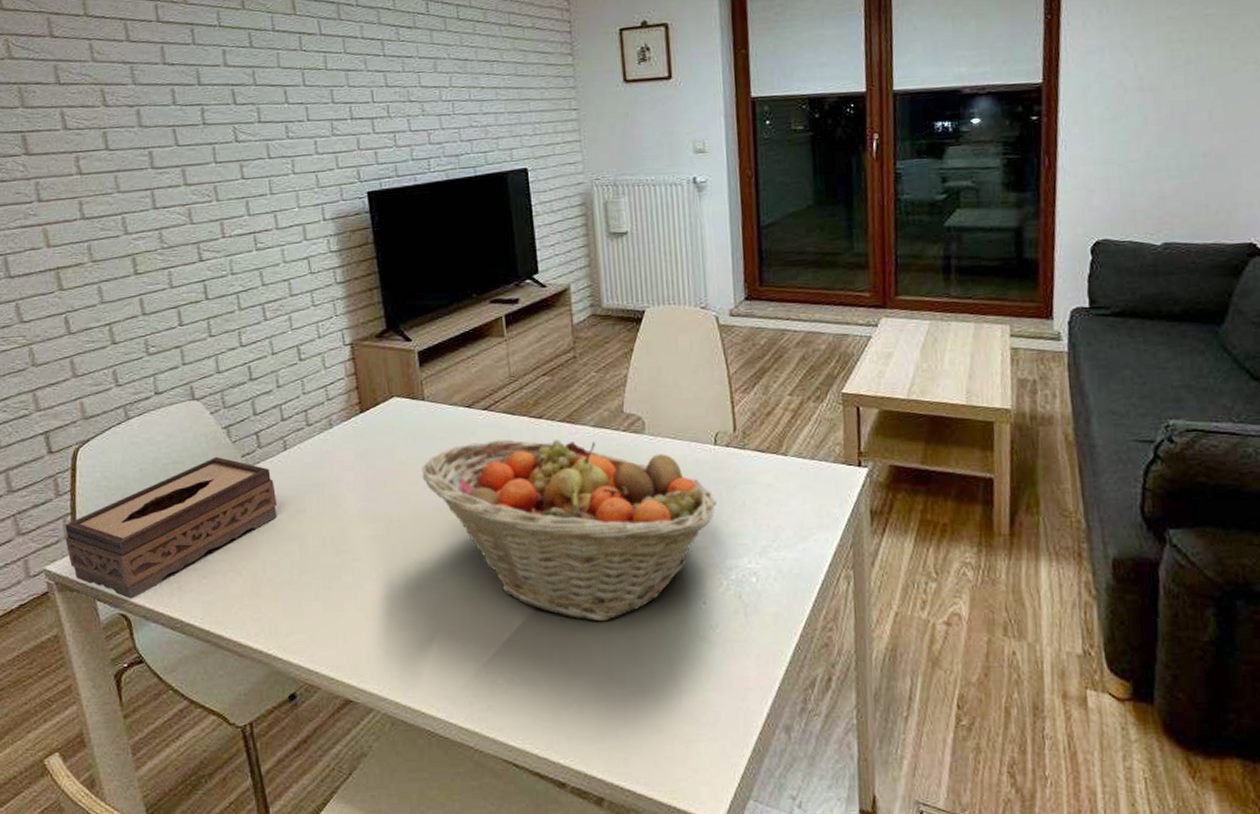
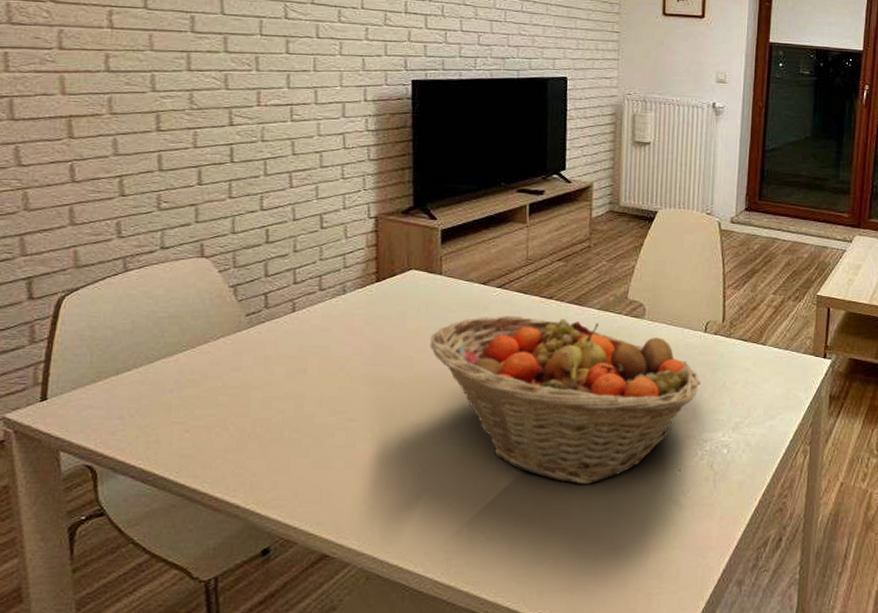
tissue box: present [65,456,278,599] -> none [33,313,278,451]

